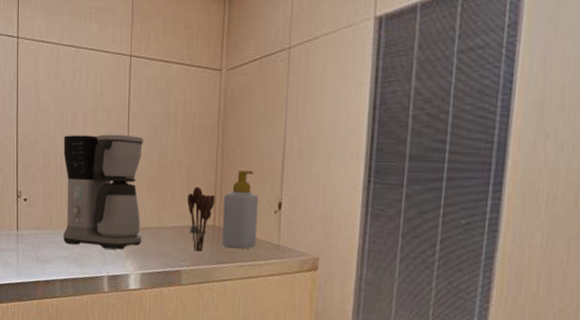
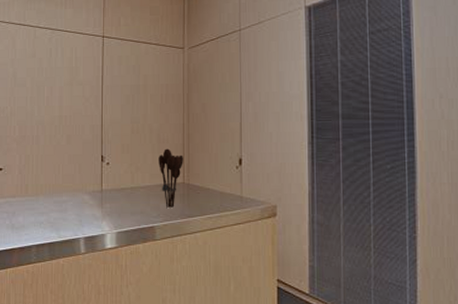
coffee maker: present [63,134,144,250] -> none [39,105,117,211]
soap bottle: present [221,171,259,250] -> none [191,133,222,203]

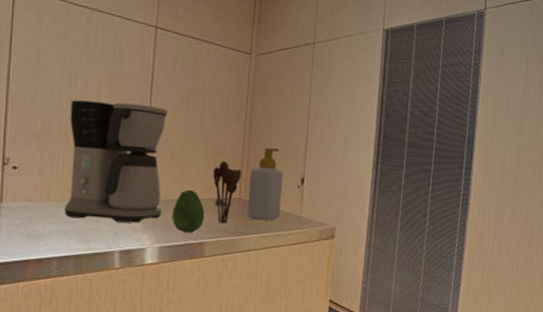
coffee maker: none [39,105,117,211] -> present [64,99,168,223]
fruit: none [126,177,154,218] -> present [171,189,205,233]
soap bottle: none [191,133,222,203] -> present [247,148,284,221]

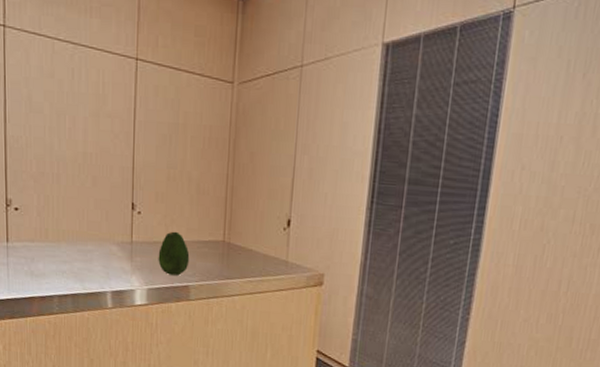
coffee maker: present [64,99,168,223] -> none [61,140,151,265]
utensil holder: present [213,160,242,224] -> none [197,201,225,267]
soap bottle: present [247,148,284,221] -> none [231,187,269,265]

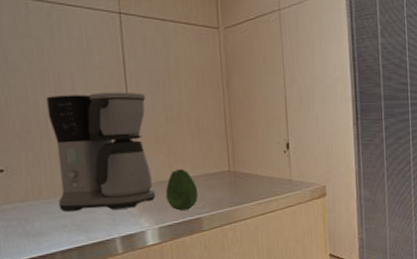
coffee maker: none [61,140,151,265] -> present [46,92,156,212]

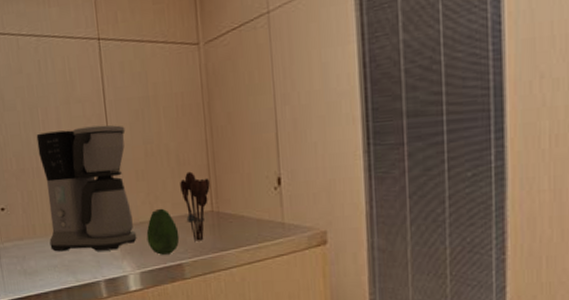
utensil holder: none [199,136,228,197] -> present [180,171,210,241]

